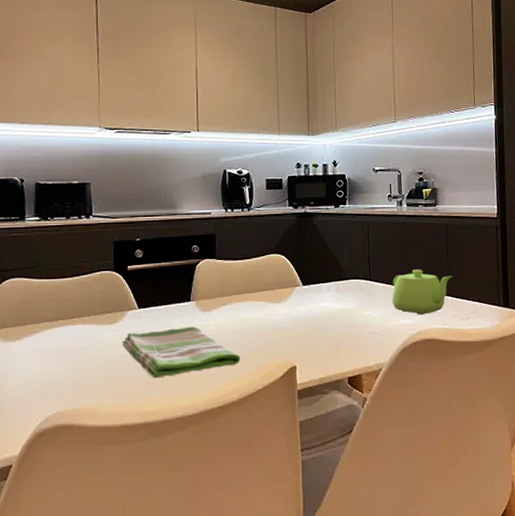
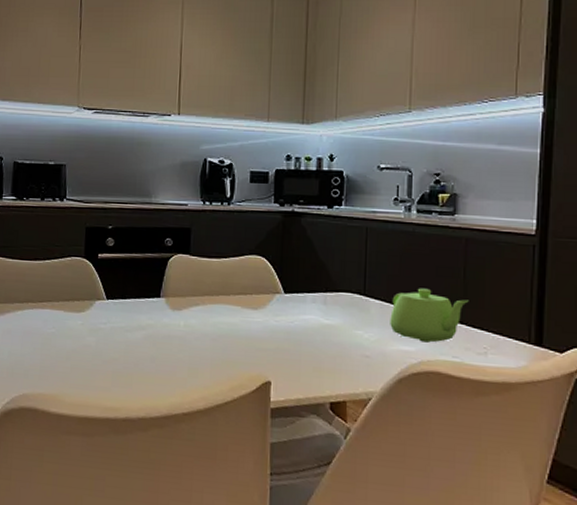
dish towel: present [122,326,241,379] -> none [88,323,210,375]

